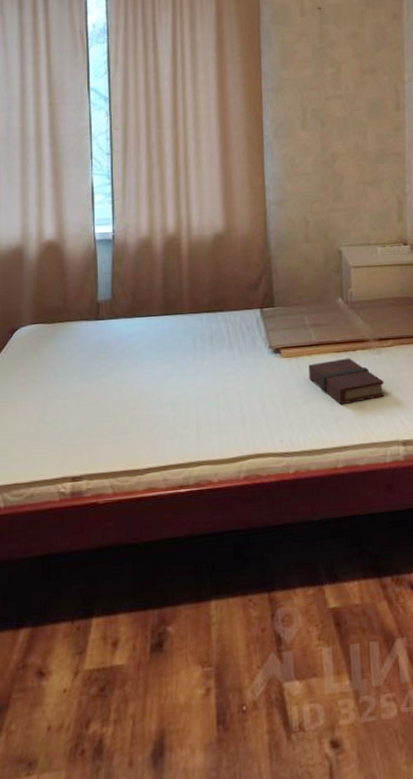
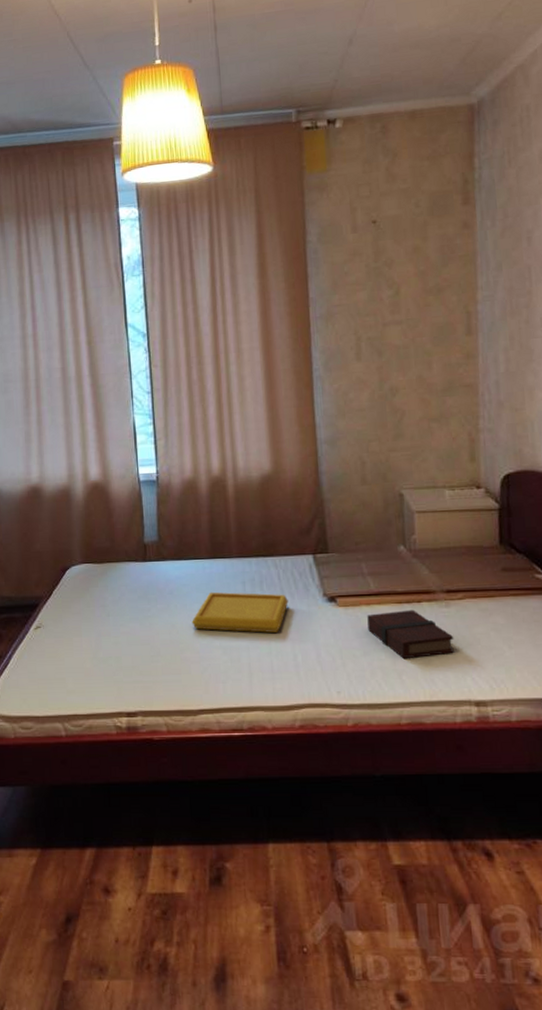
serving tray: none [142,347,236,387] -> present [192,591,288,633]

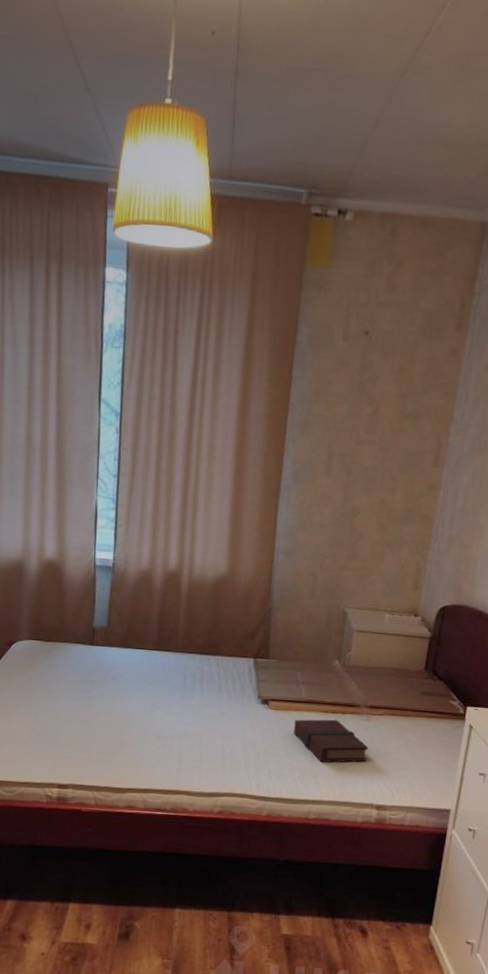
serving tray: present [192,591,288,633] -> none [130,682,225,726]

